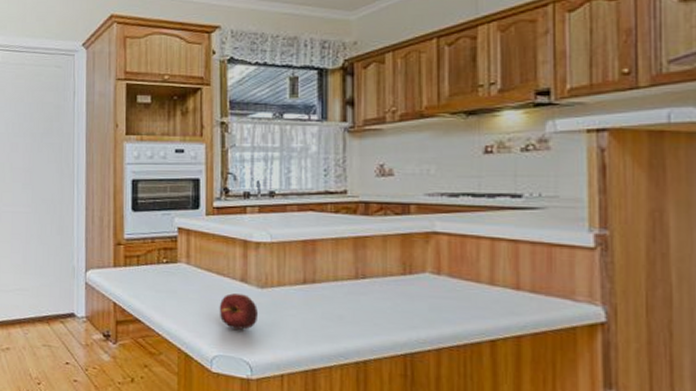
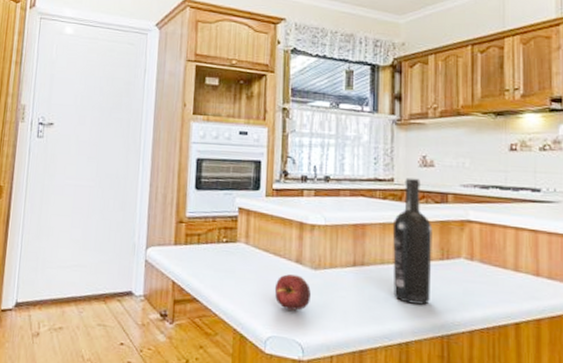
wine bottle: none [346,189,392,323] -> present [392,177,433,305]

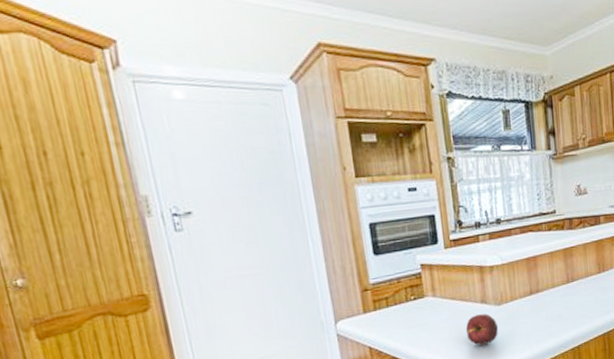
wine bottle: present [392,177,433,305] -> none [558,206,593,315]

